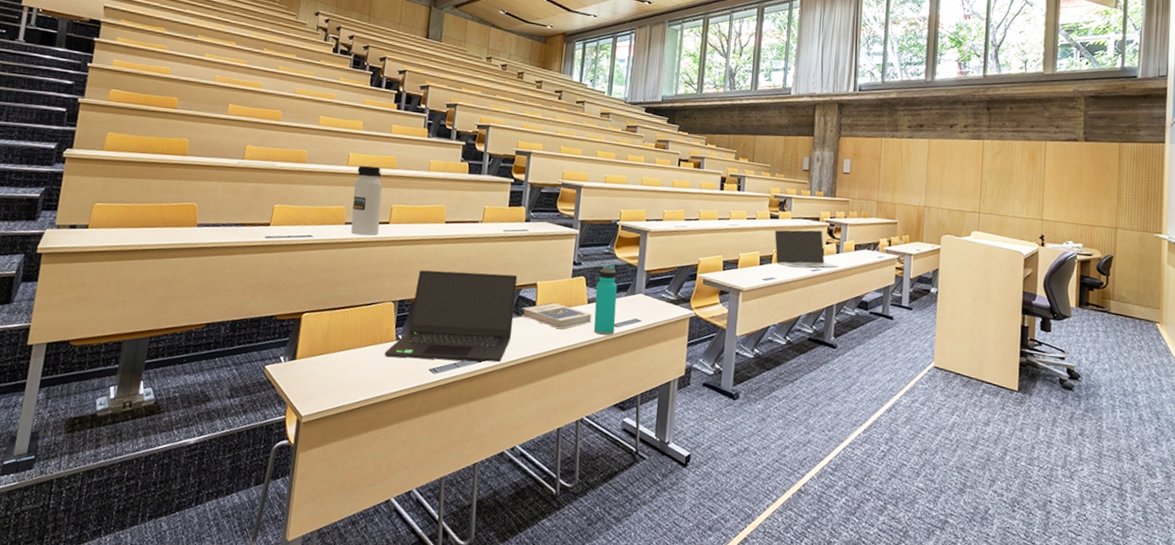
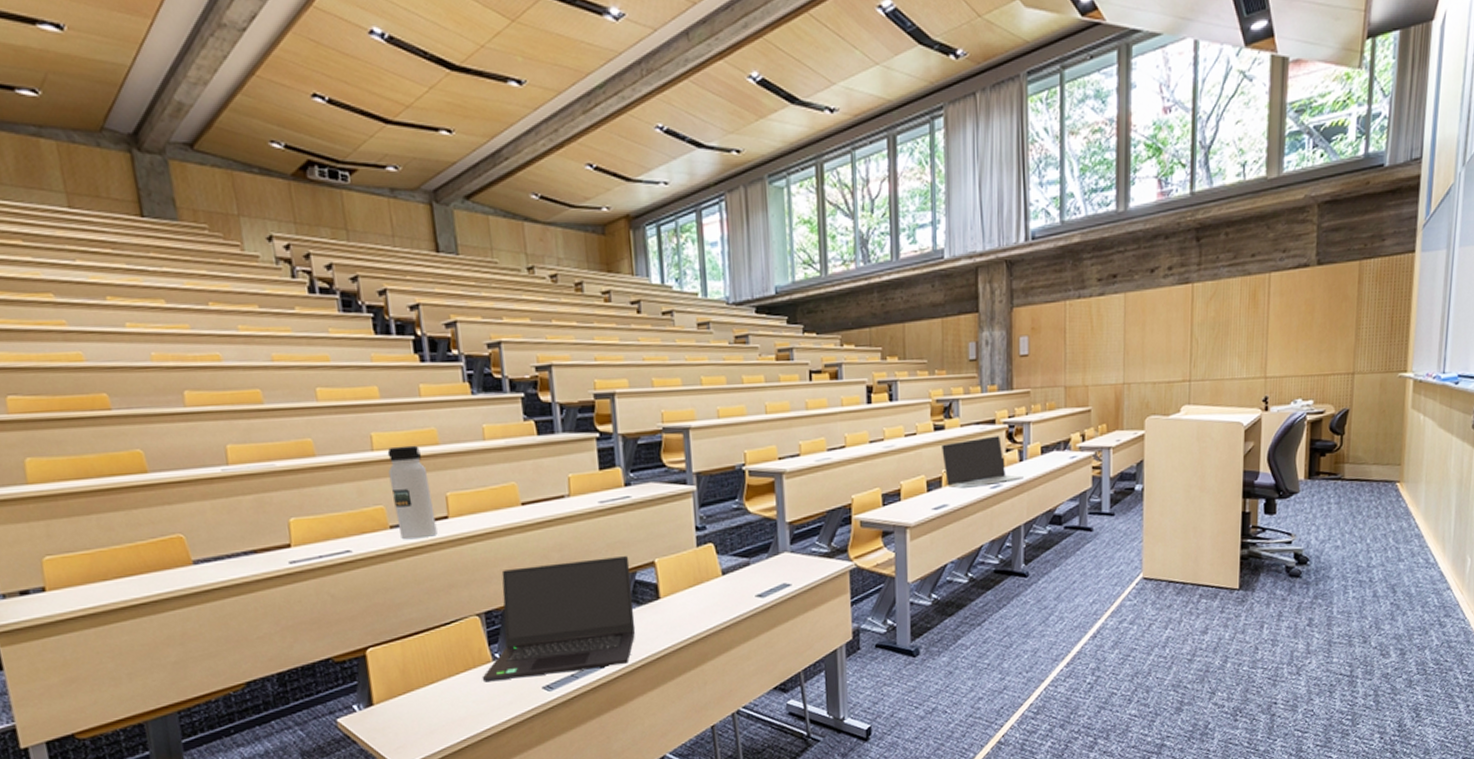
hardback book: present [521,302,592,330] -> none [642,581,731,613]
water bottle: present [593,264,618,336] -> none [729,522,761,611]

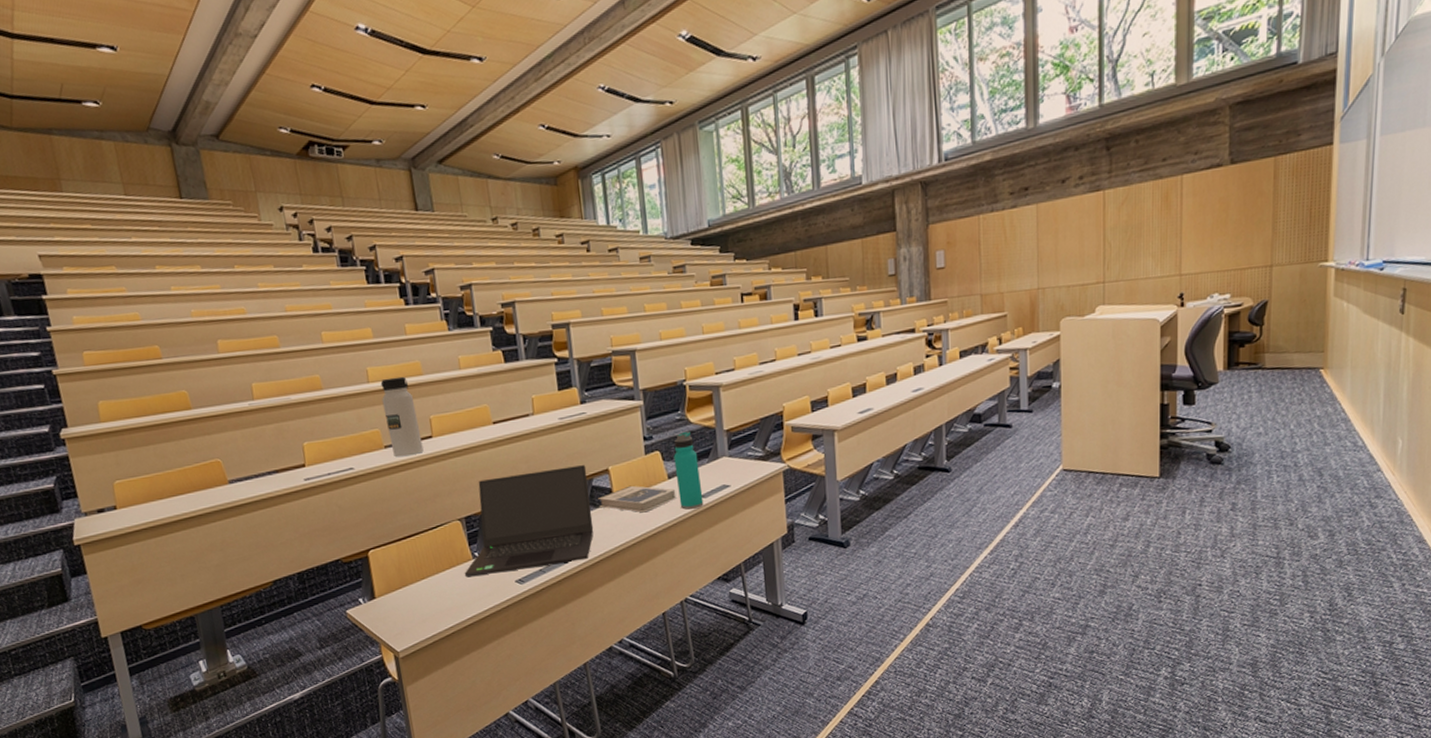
hardback book: none [642,581,731,613] -> present [598,485,677,513]
water bottle: none [729,522,761,611] -> present [673,431,704,511]
laptop: present [942,436,1024,490] -> none [865,343,944,394]

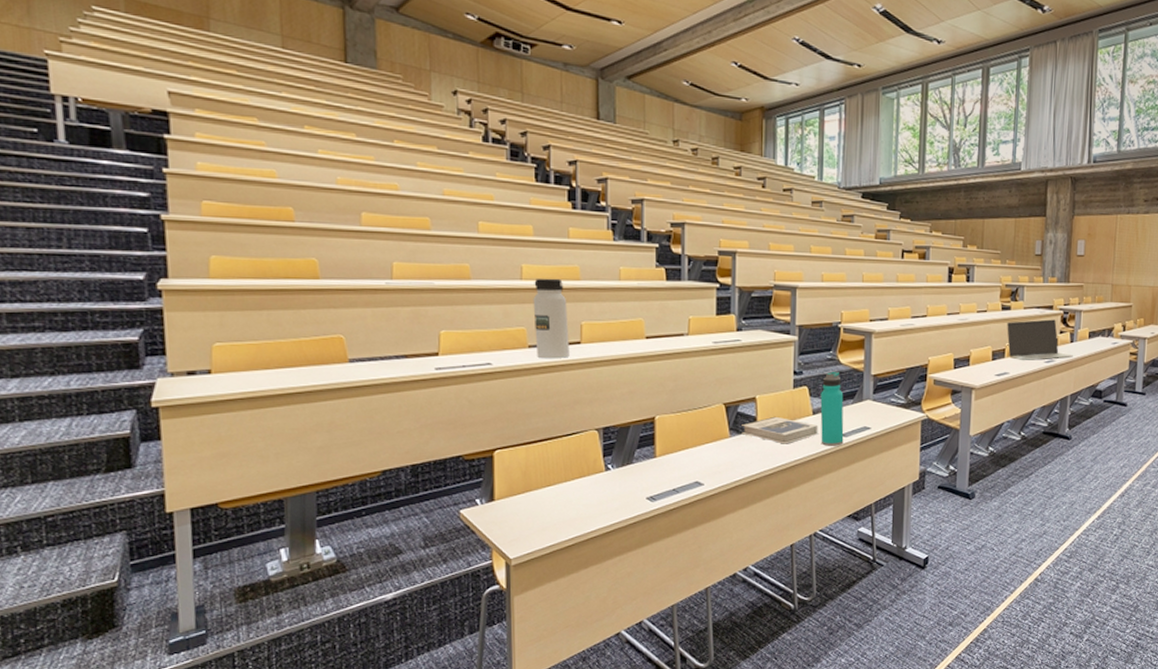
laptop: present [464,465,594,578] -> none [594,390,734,489]
laptop: none [865,343,944,394] -> present [1007,319,1073,361]

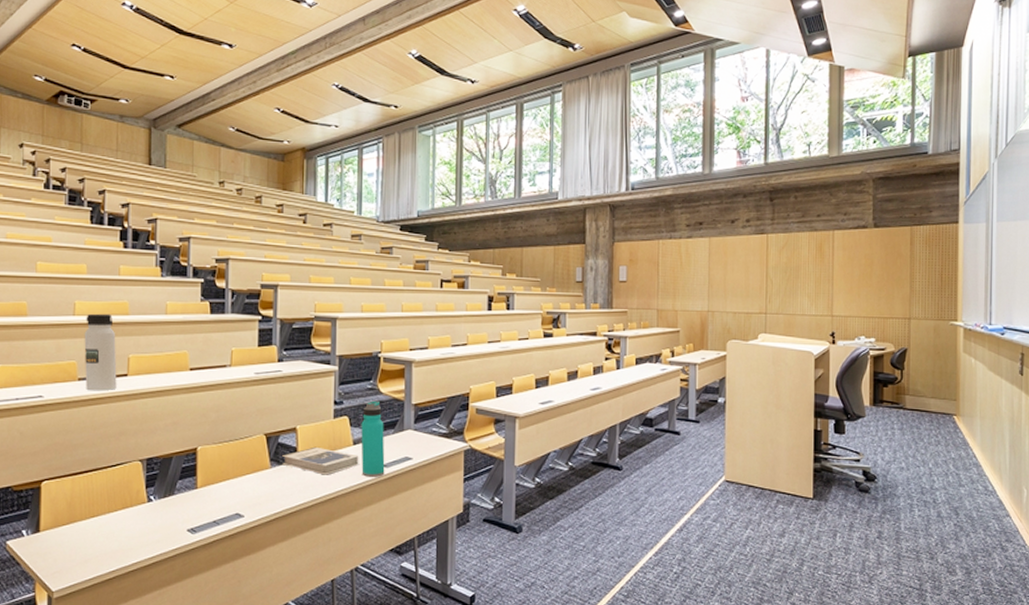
laptop: present [1007,319,1073,361] -> none [550,346,620,389]

